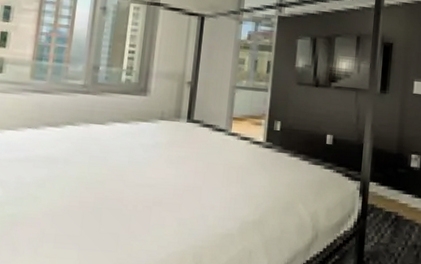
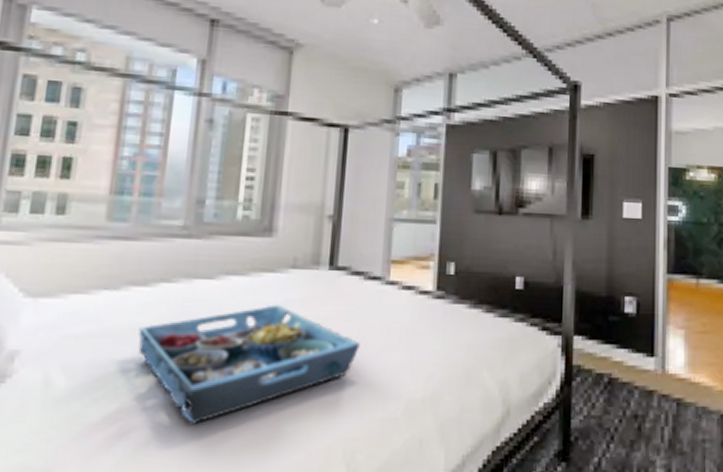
serving tray: none [51,145,208,227] -> present [138,304,360,424]

